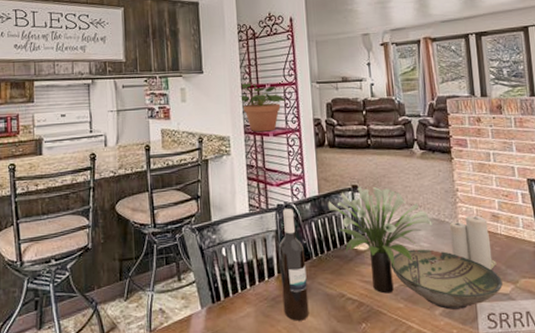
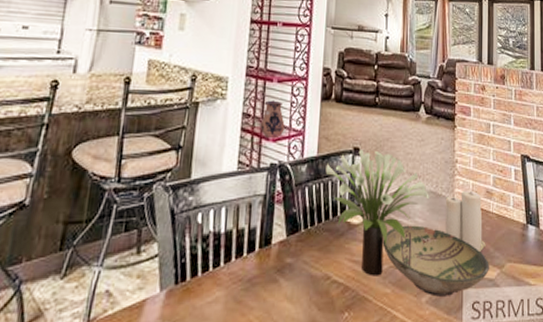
potted plant: present [239,80,286,132] -> none [246,17,299,77]
ceramic pitcher: none [264,151,286,184] -> present [261,100,285,139]
wine bottle: present [278,209,309,321] -> none [259,169,294,309]

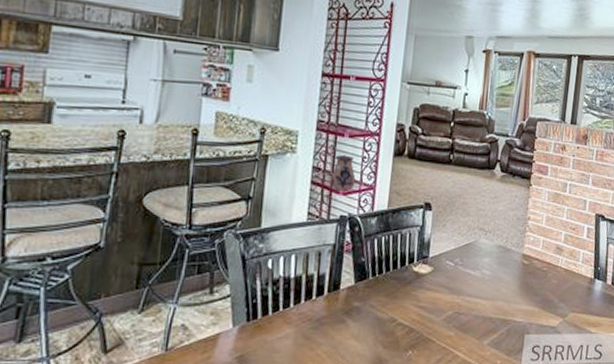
flower arrangement: present [325,150,429,276] -> none [395,205,499,321]
bowl: present [382,225,489,298] -> none [449,276,553,341]
candle: present [445,188,486,251] -> none [512,244,551,302]

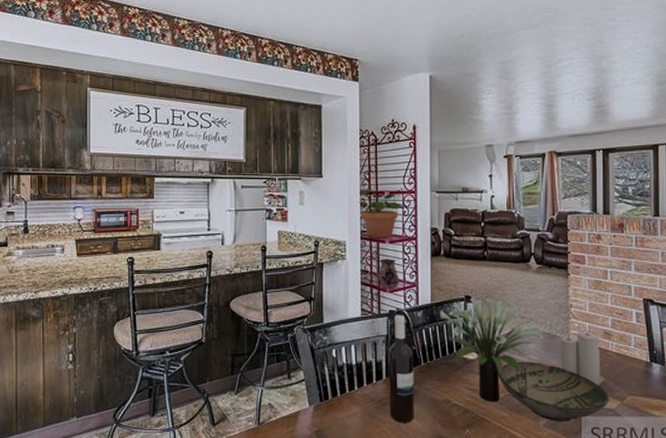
potted plant: none [317,70,373,132] -> present [358,188,405,238]
wine bottle: none [327,221,362,345] -> present [388,315,414,423]
flower arrangement: none [395,205,499,321] -> present [440,298,543,402]
bowl: none [449,276,553,341] -> present [498,361,609,423]
candle: none [512,244,551,302] -> present [560,330,605,385]

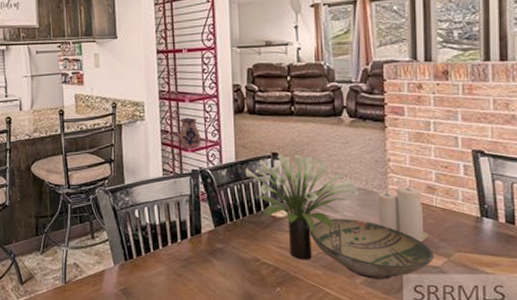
potted plant: present [358,188,405,238] -> none [154,44,204,98]
wine bottle: present [388,315,414,423] -> none [192,174,222,281]

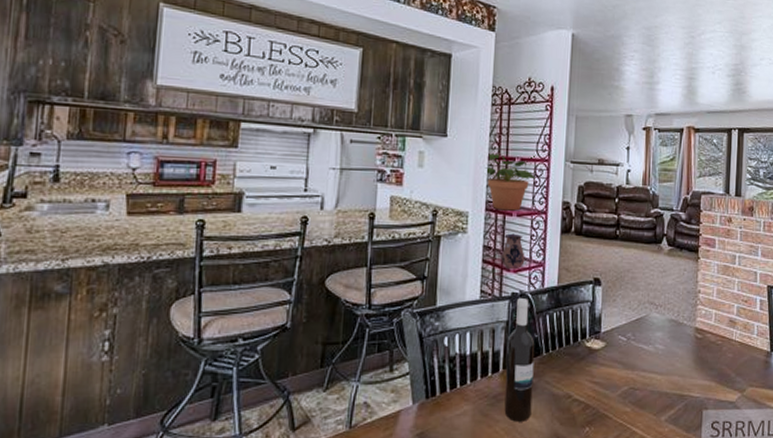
potted plant: none [154,44,204,98] -> present [484,153,537,211]
wine bottle: none [192,174,222,281] -> present [504,298,535,422]
flower arrangement: present [245,154,359,260] -> none [566,280,671,396]
bowl: present [310,218,434,280] -> none [623,351,730,417]
candle: present [377,185,429,242] -> none [686,317,727,376]

